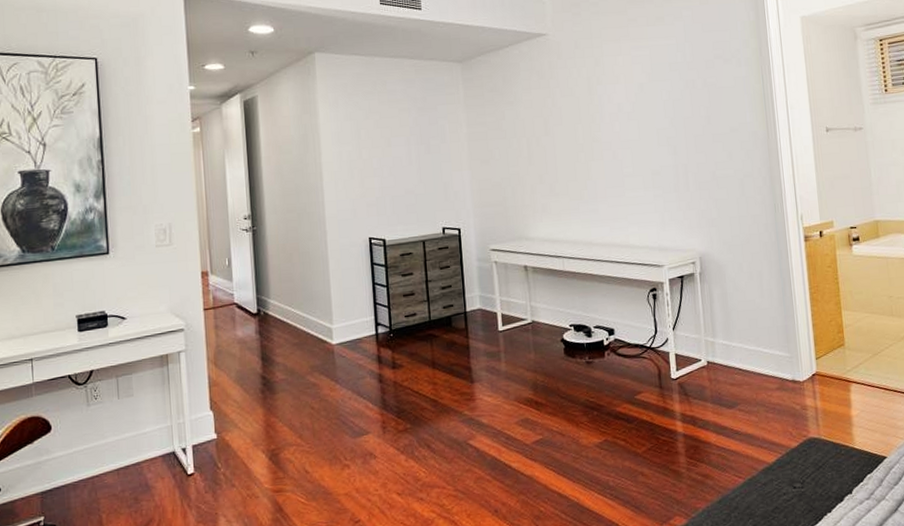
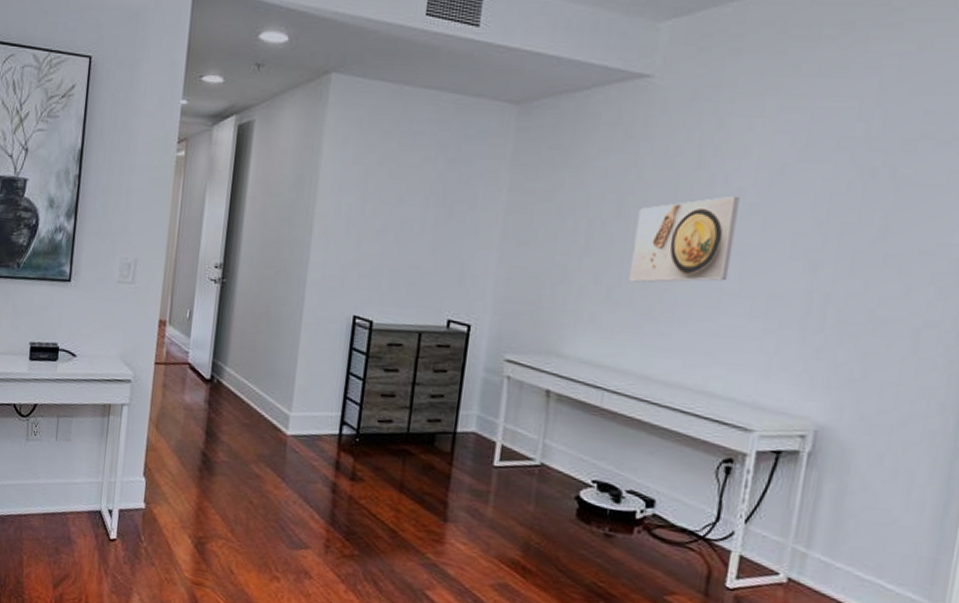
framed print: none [558,109,625,178] -> present [629,195,740,283]

